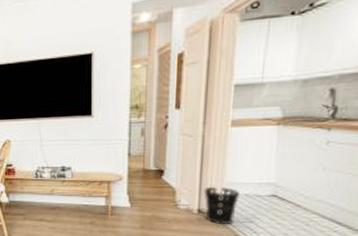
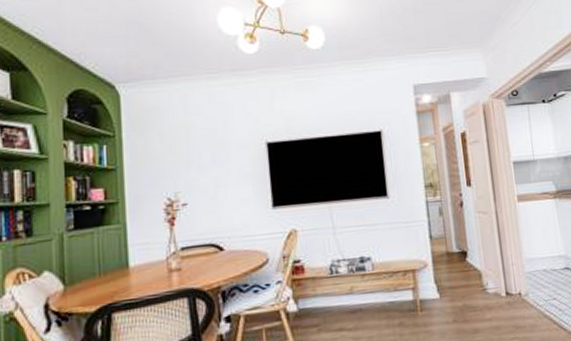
wastebasket: present [204,187,240,224] -> none [507,264,540,306]

